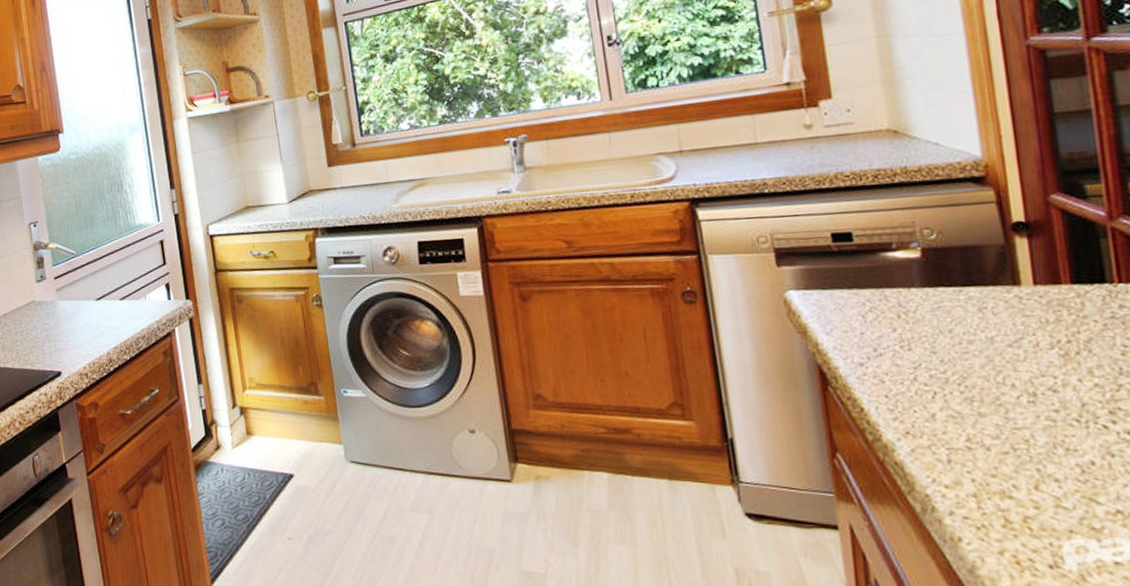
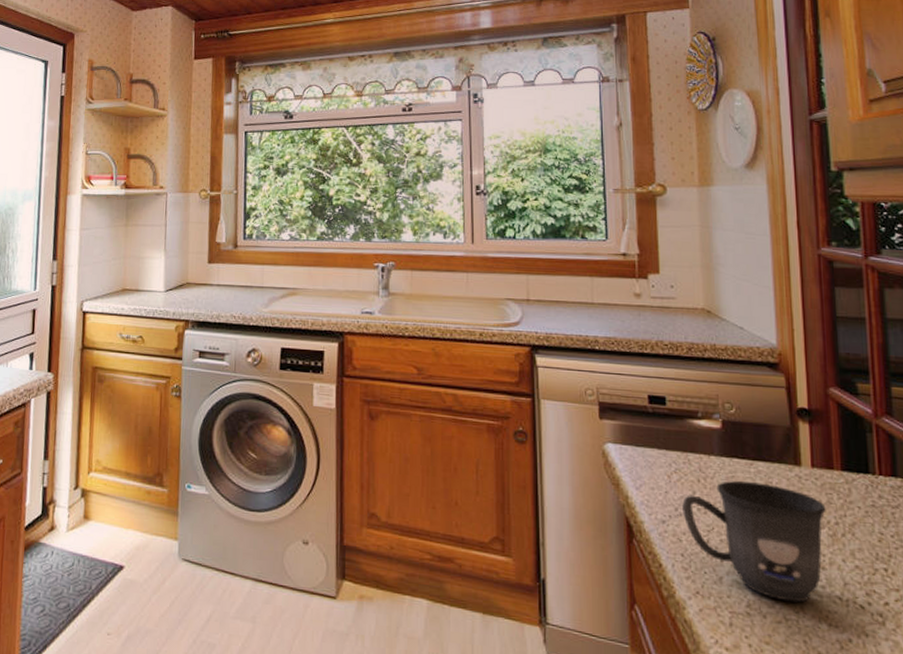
mug: none [882,309,1055,431] -> present [682,481,826,603]

